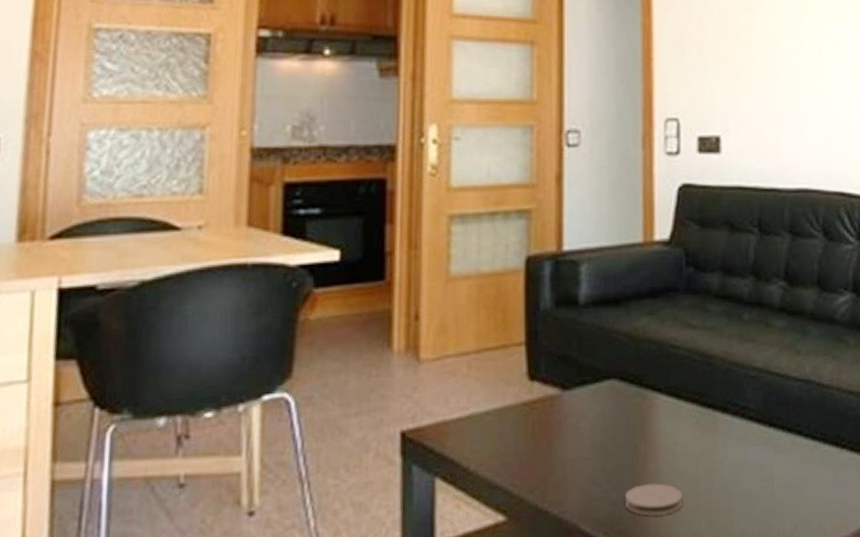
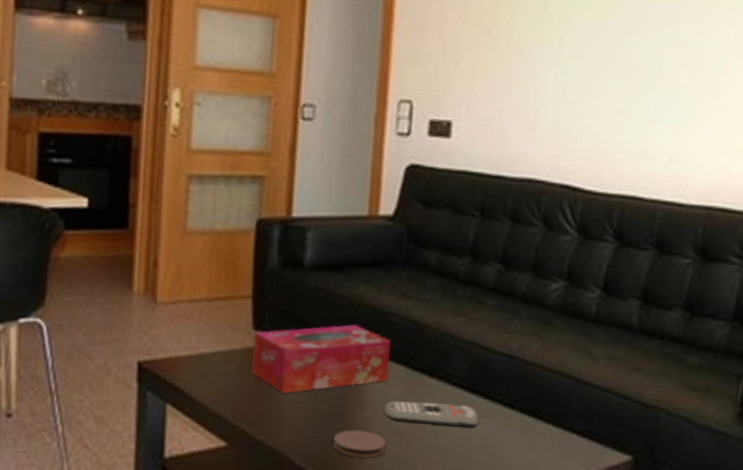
tissue box: none [528,363,680,450] -> present [251,324,390,394]
remote control: none [678,440,780,468] -> present [384,401,479,427]

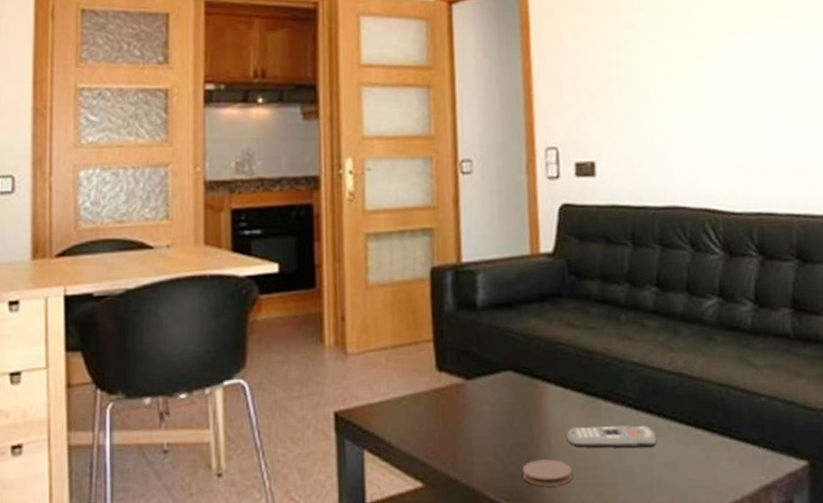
tissue box: present [251,324,390,394] -> none [438,357,568,430]

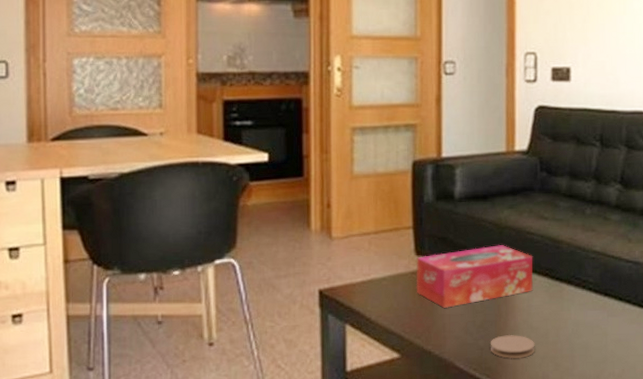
tissue box: none [438,357,568,430] -> present [416,245,534,308]
remote control: present [567,425,657,448] -> none [532,306,612,326]

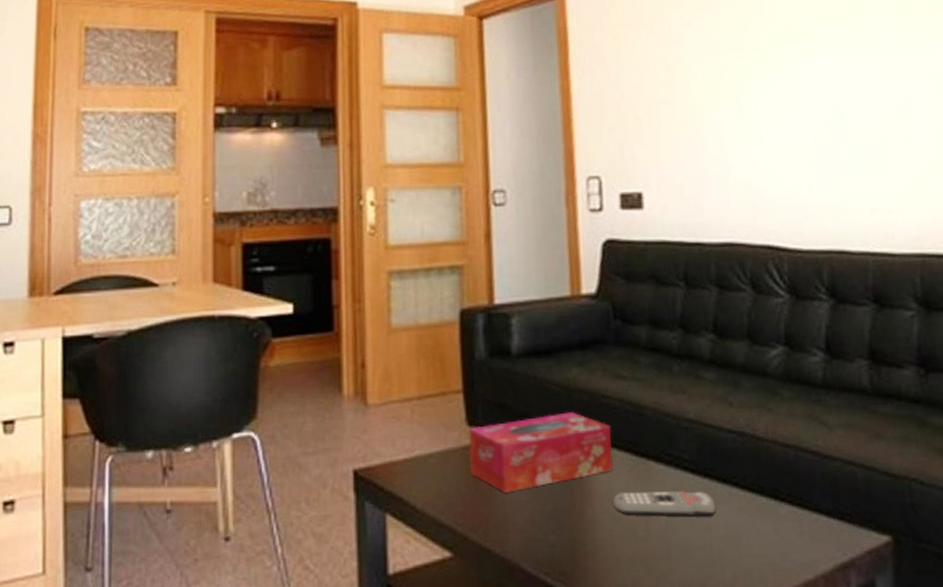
coaster: present [490,334,535,359] -> none [563,527,621,561]
remote control: none [532,306,612,326] -> present [613,491,717,516]

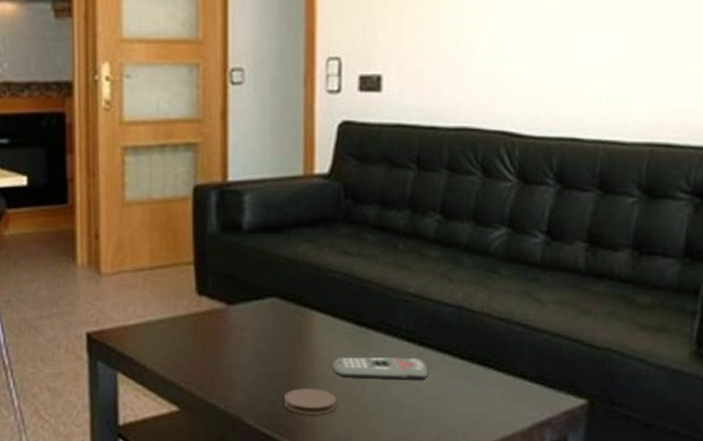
tissue box: present [469,412,614,493] -> none [197,284,335,356]
coaster: none [563,527,621,561] -> present [283,387,337,416]

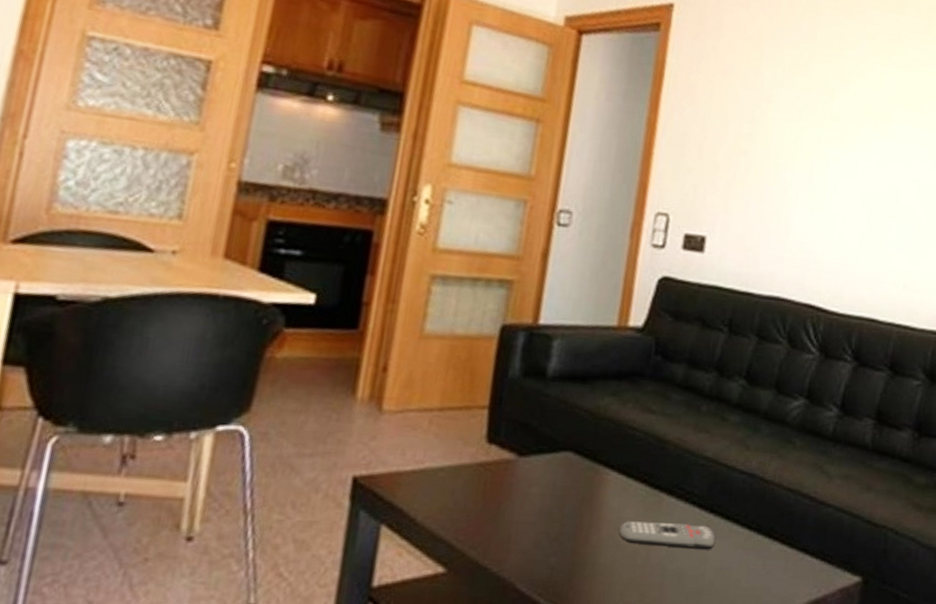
coaster: present [283,387,337,416] -> none [562,552,619,584]

